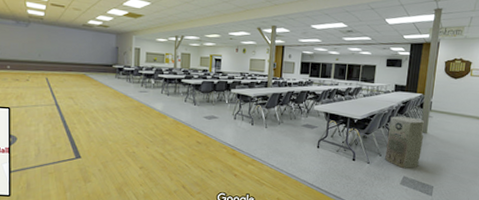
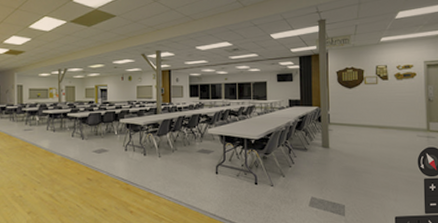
air purifier: present [385,116,424,169] -> none [288,132,327,189]

